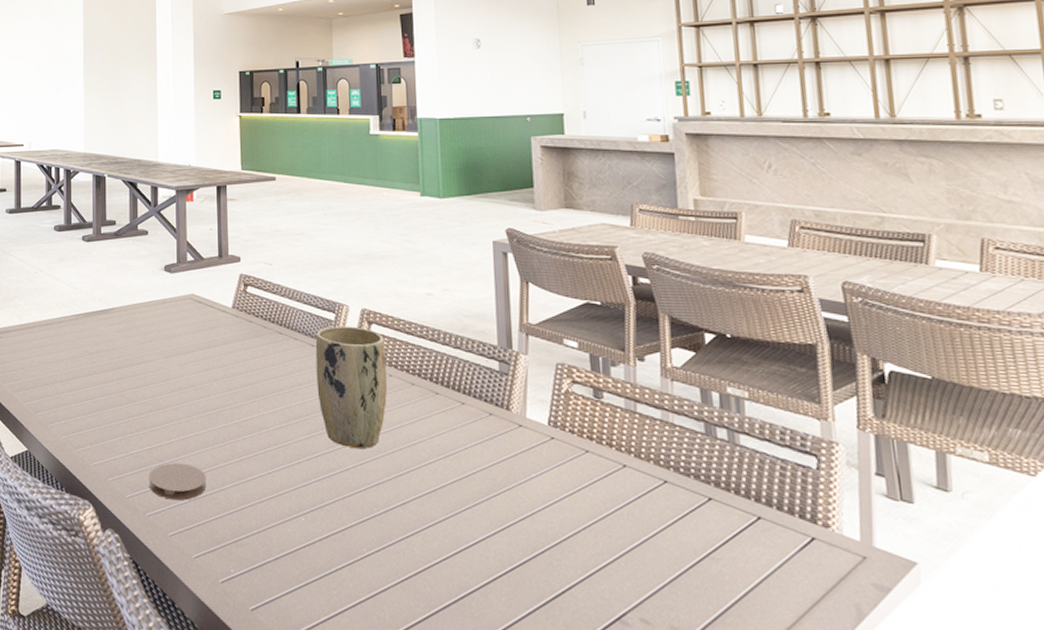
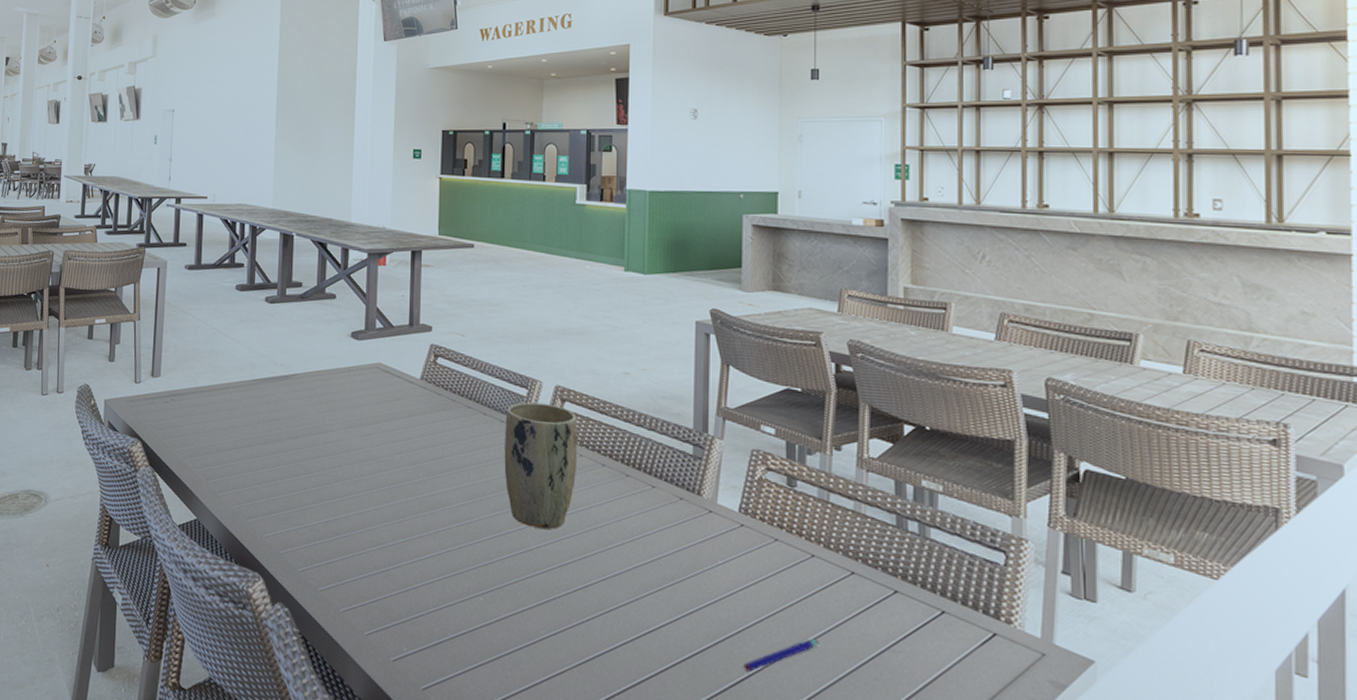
coaster: present [148,462,207,501] -> none [323,537,384,576]
pen: none [564,547,637,585] -> present [743,638,819,673]

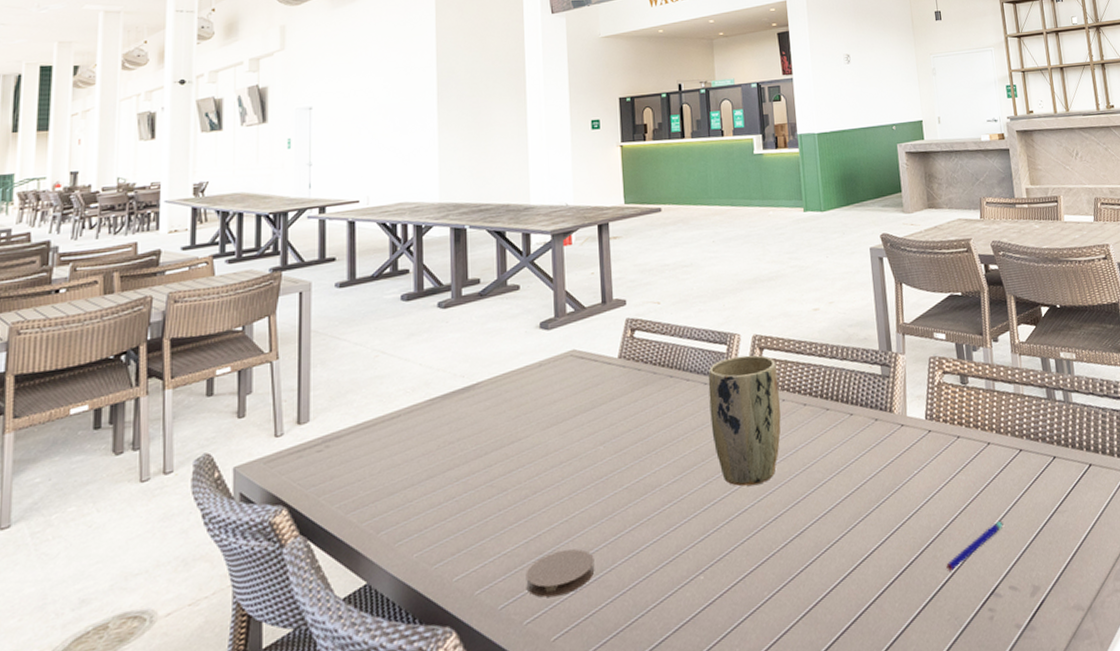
coaster: none [323,537,384,576] -> present [526,549,595,598]

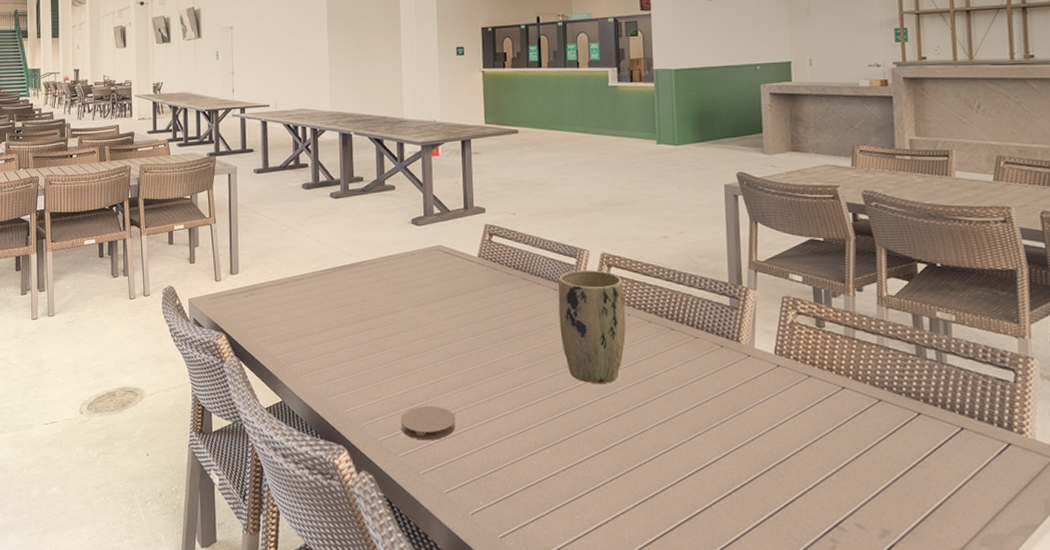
pen: present [946,520,1003,572] -> none [787,461,854,498]

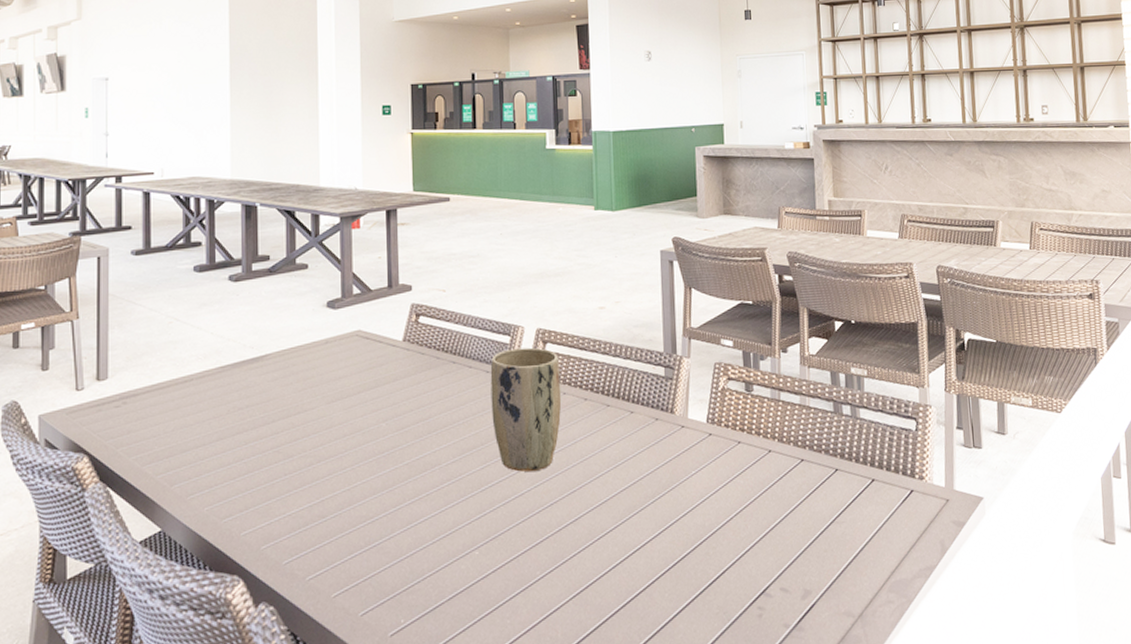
coaster: present [400,405,456,441] -> none [309,515,375,558]

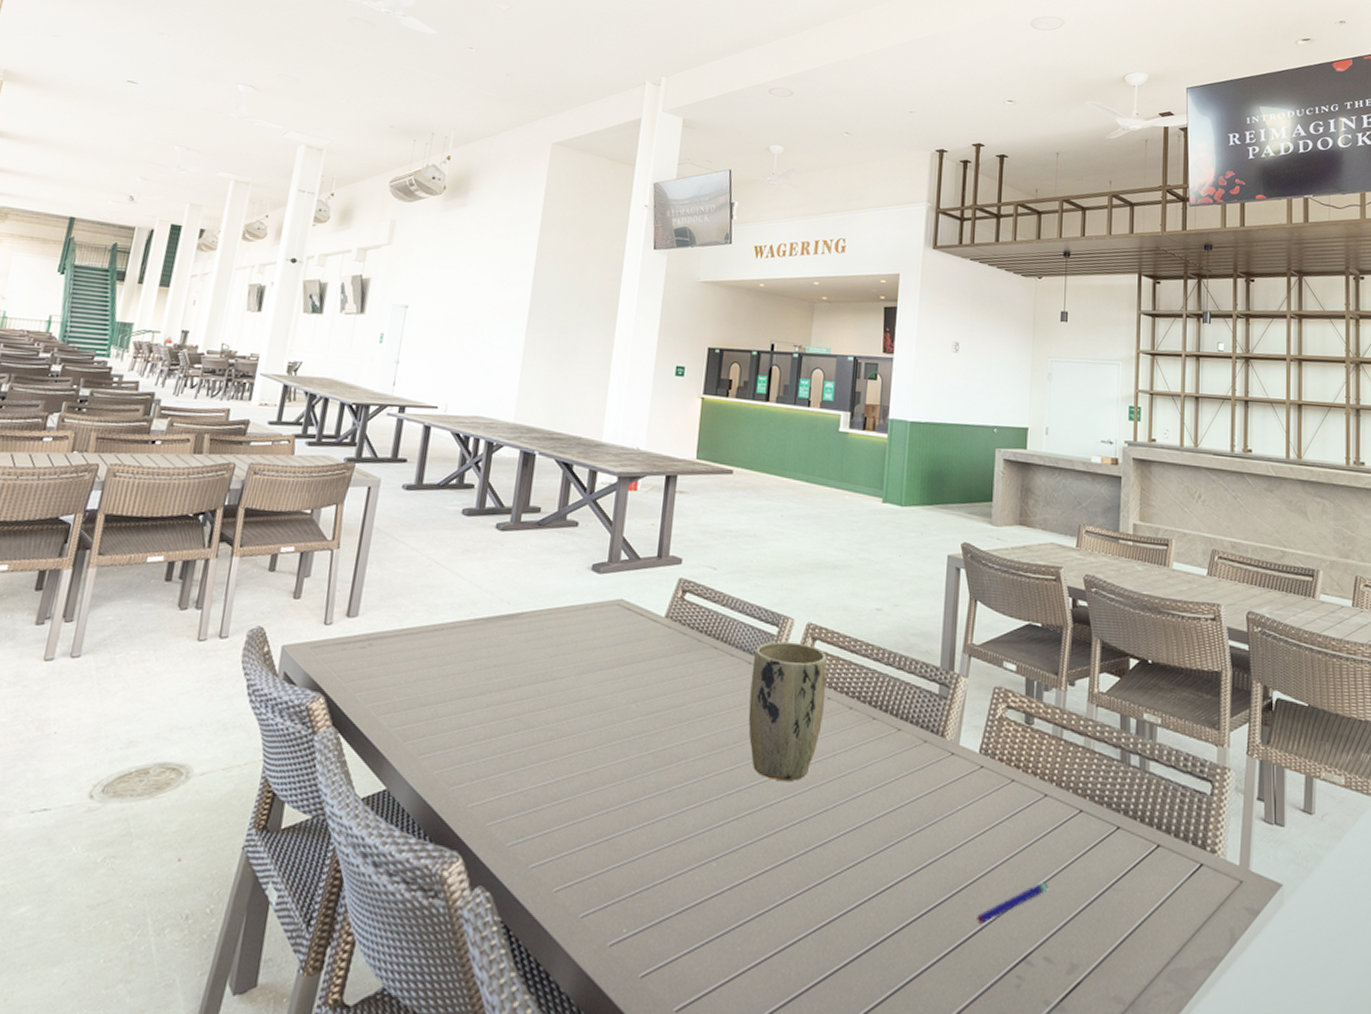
pen: none [718,525,779,570] -> present [977,882,1048,925]

